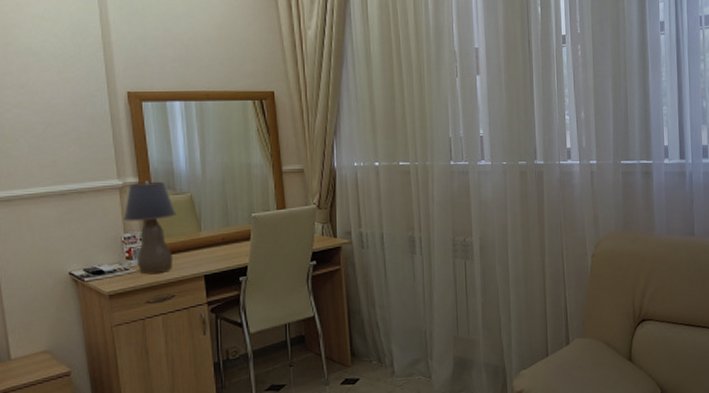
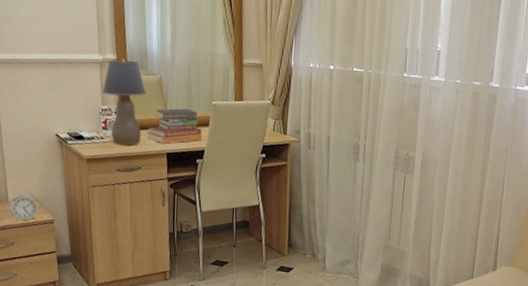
alarm clock: none [12,339,50,381] -> present [9,187,38,221]
books: none [179,224,244,267] -> present [147,108,203,145]

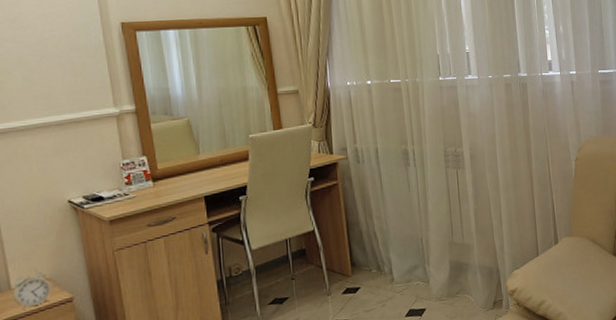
table lamp: present [102,58,147,146] -> none [121,107,175,199]
books: present [147,108,203,145] -> none [179,146,243,189]

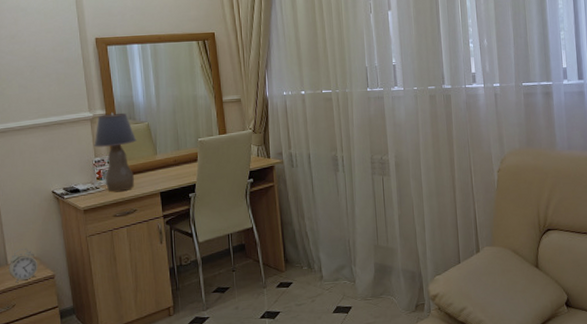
table lamp: none [121,107,175,199] -> present [94,112,137,193]

